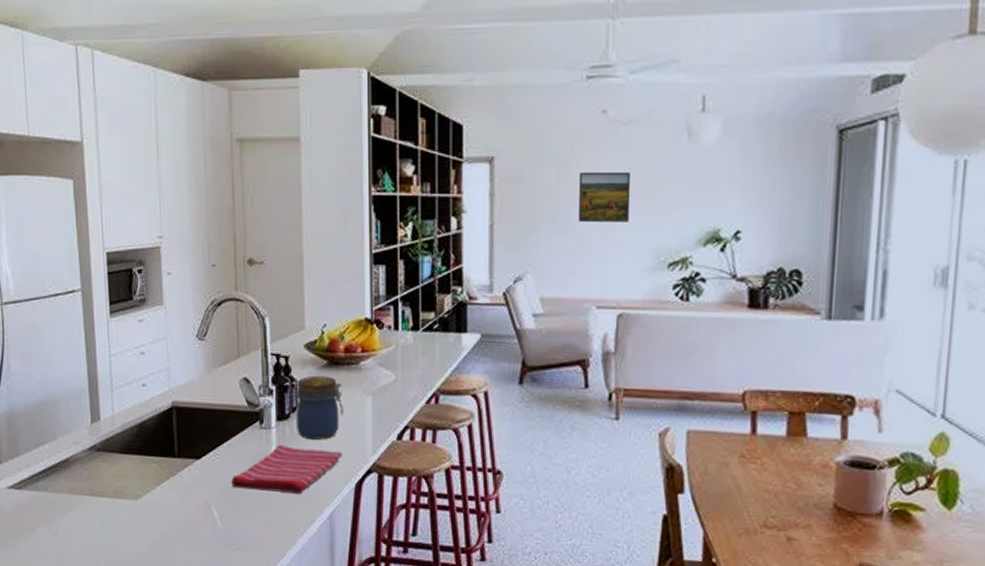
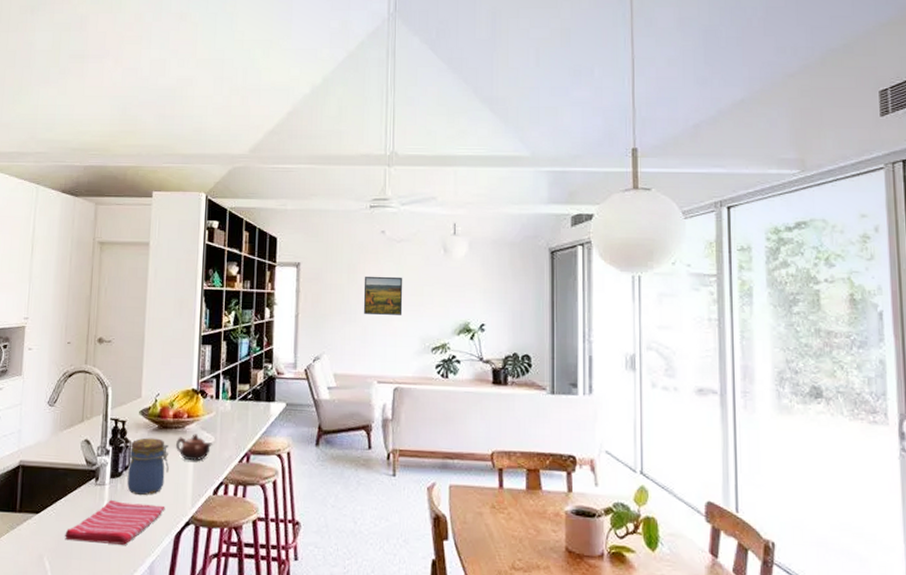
teapot: none [350,371,394,402] -> present [176,434,213,461]

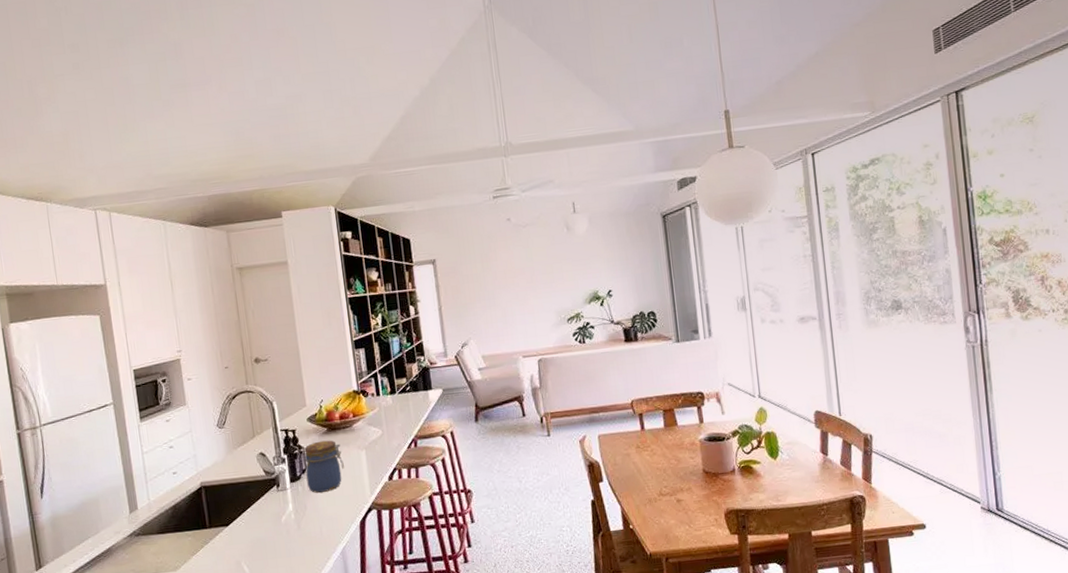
dish towel: present [65,500,166,545] -> none [257,498,347,544]
teapot: present [176,434,213,461] -> none [347,430,382,455]
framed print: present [363,276,403,315] -> none [497,258,537,298]

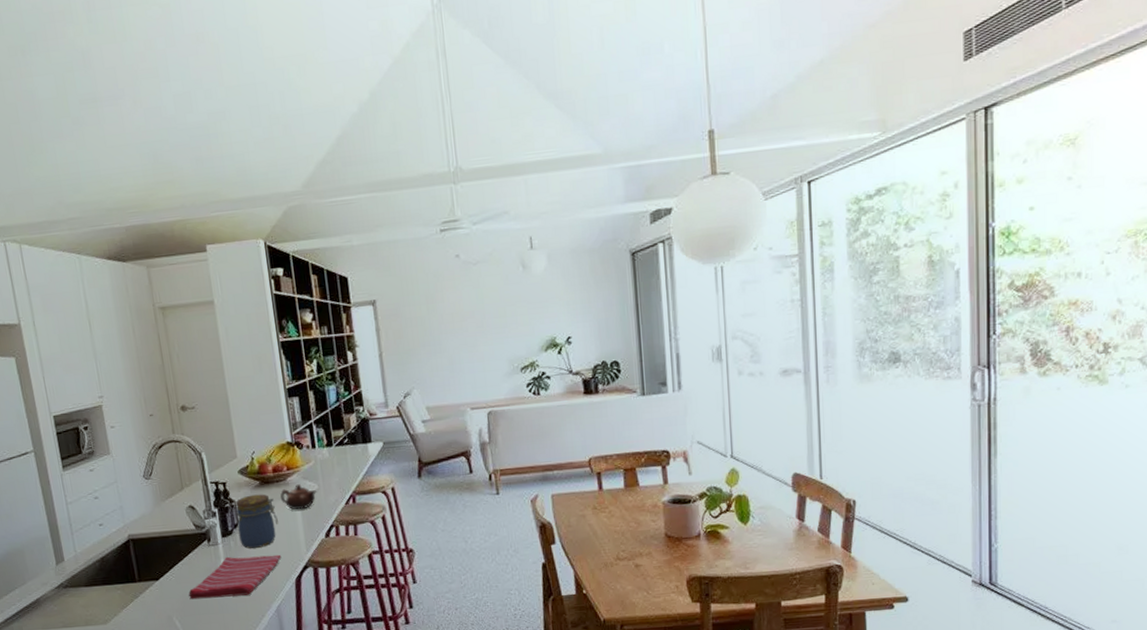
dish towel: none [257,498,347,544] -> present [188,554,282,600]
teapot: none [347,430,382,455] -> present [280,484,318,510]

